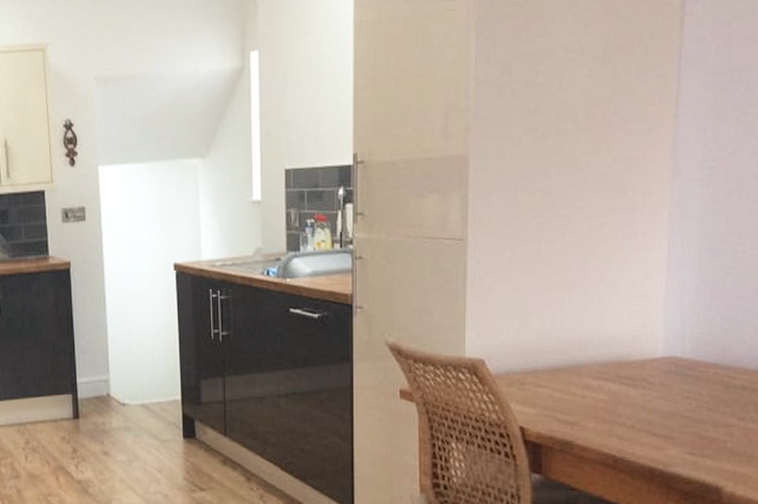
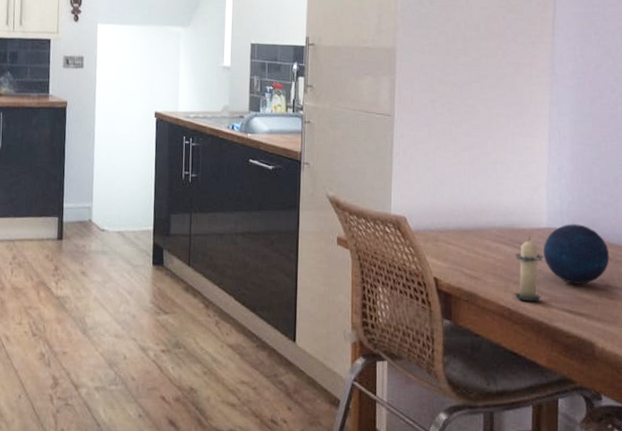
candle: none [620,369,659,446] -> present [514,236,544,302]
decorative orb: none [659,349,744,421] -> present [544,224,610,284]

